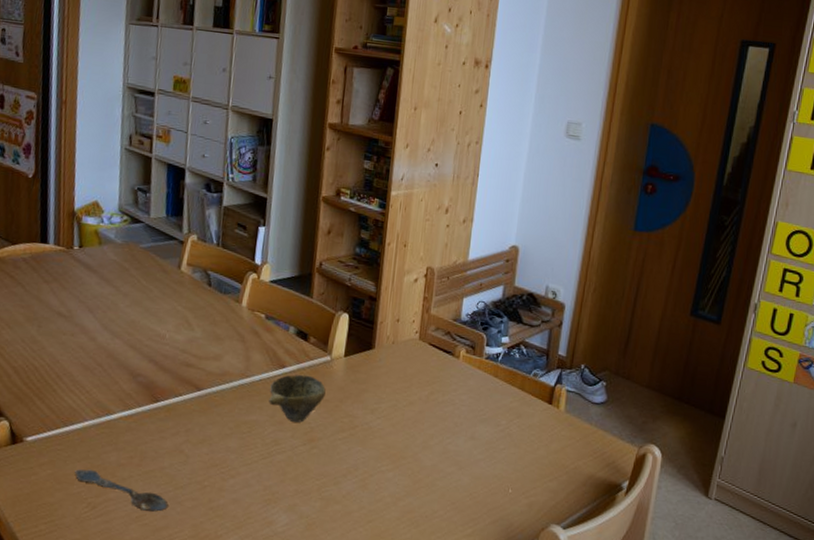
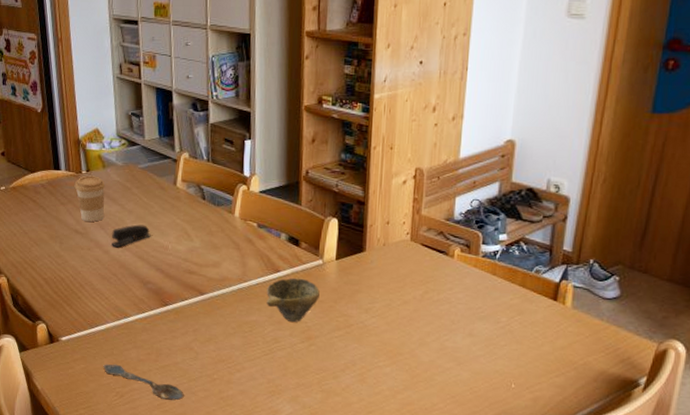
coffee cup: none [62,251,100,304] -> present [74,175,106,222]
stapler: none [100,309,147,335] -> present [112,224,151,248]

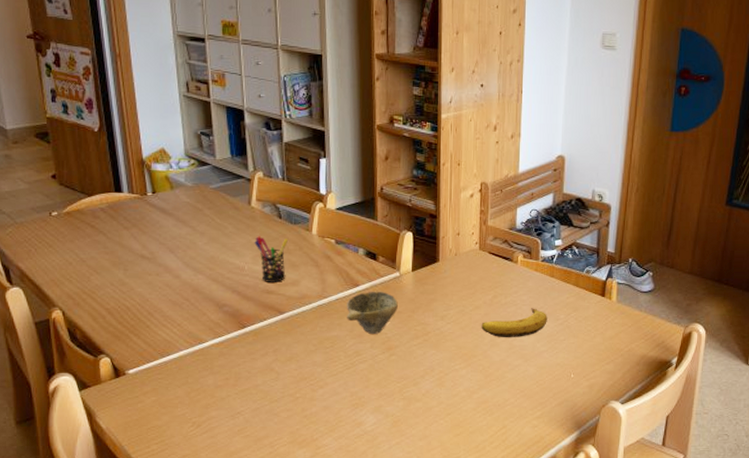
coffee cup: present [74,175,106,222] -> none [139,197,174,246]
spoon: present [103,364,184,401] -> none [177,393,266,425]
stapler: present [112,224,151,248] -> none [183,246,225,272]
pen holder: none [178,216,210,263] -> present [254,236,288,282]
banana: none [409,307,486,338] -> present [481,308,547,337]

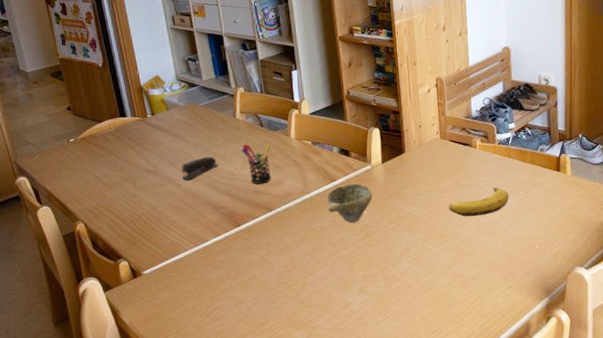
stapler: none [183,246,225,272] -> present [181,156,218,180]

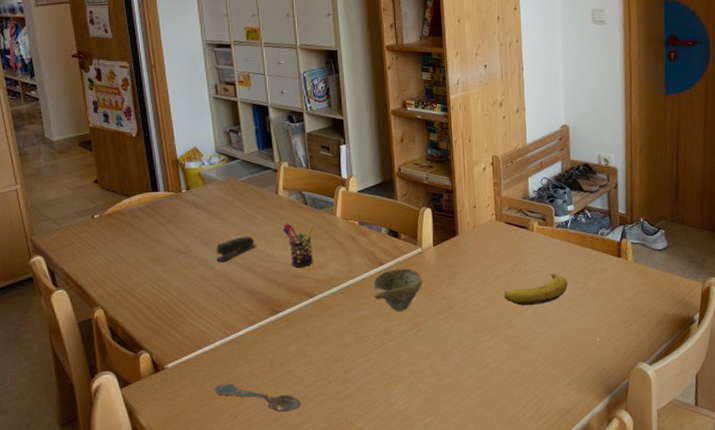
spoon: none [187,287,265,313] -> present [214,383,301,413]

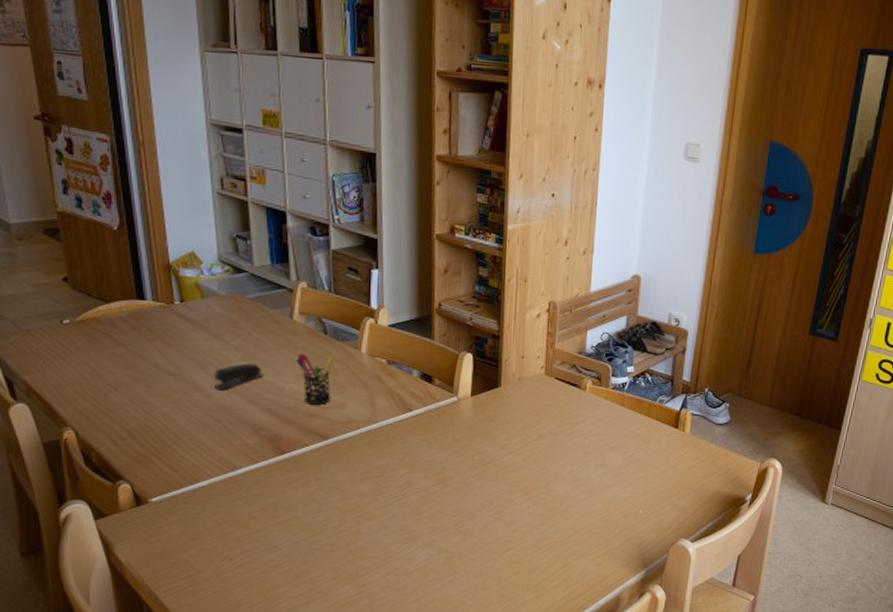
spoon: present [214,383,301,413] -> none [207,524,306,560]
ceramic bowl: present [373,268,422,311] -> none [398,417,455,463]
banana: present [504,274,568,306] -> none [545,439,616,470]

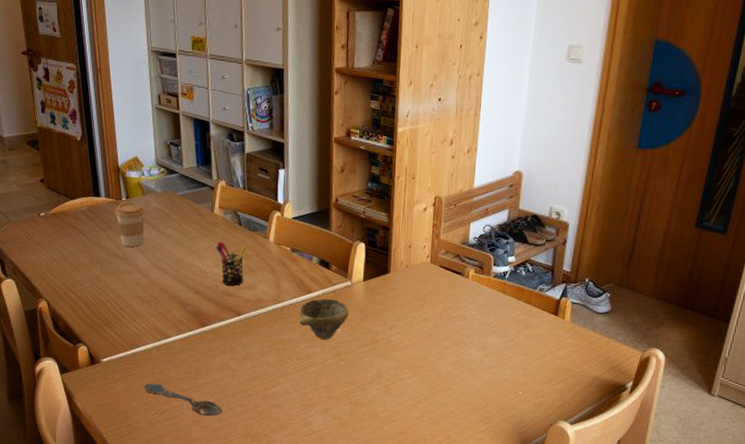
coffee cup: none [165,306,205,361] -> present [114,202,145,247]
spoon: none [207,524,306,560] -> present [144,383,222,417]
stapler: present [214,363,263,390] -> none [151,249,190,272]
ceramic bowl: none [398,417,455,463] -> present [299,298,349,339]

